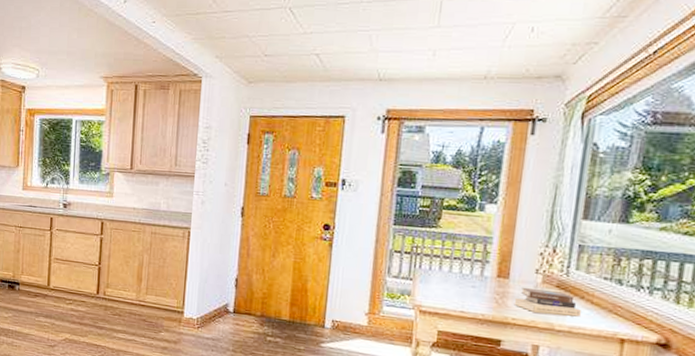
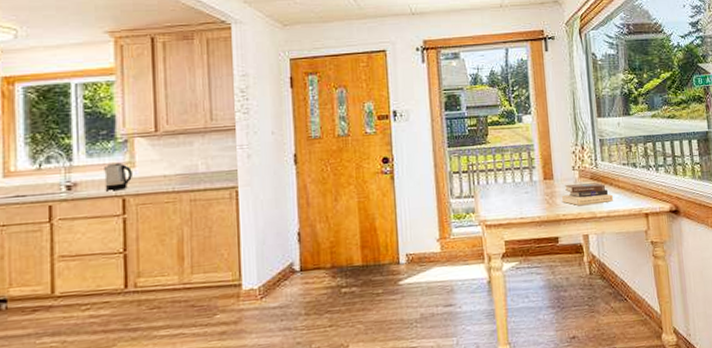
kettle: none [90,191,110,215] -> present [104,162,132,192]

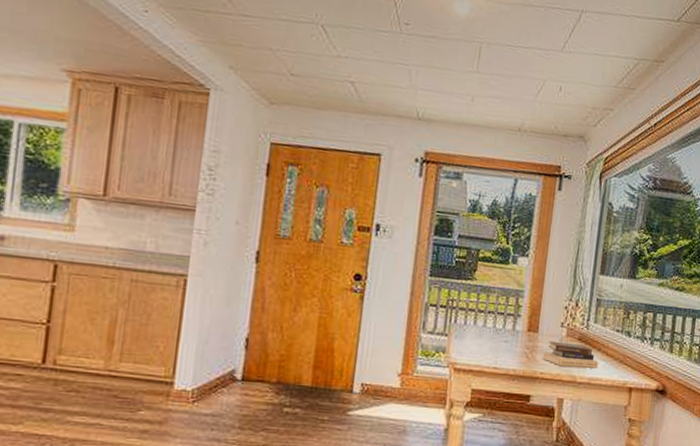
kettle: present [104,162,132,192] -> none [36,221,70,255]

